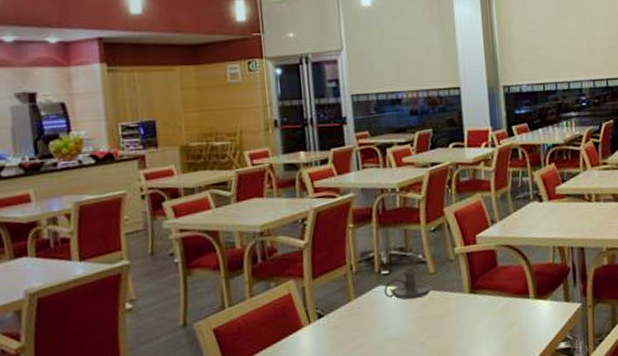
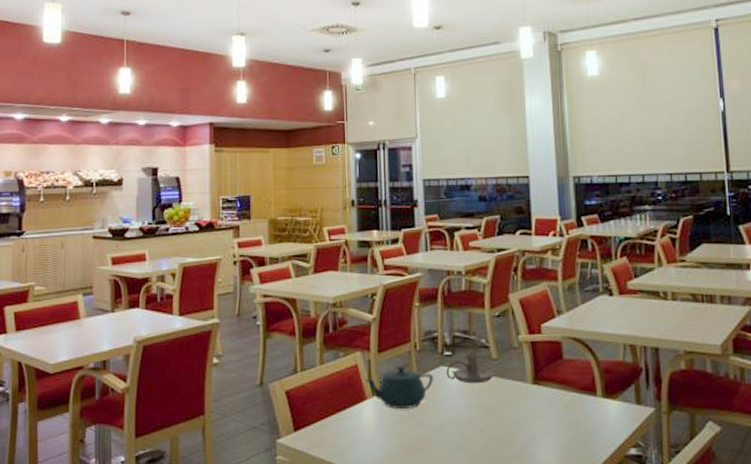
teapot: none [299,289,371,334] -> present [364,366,433,409]

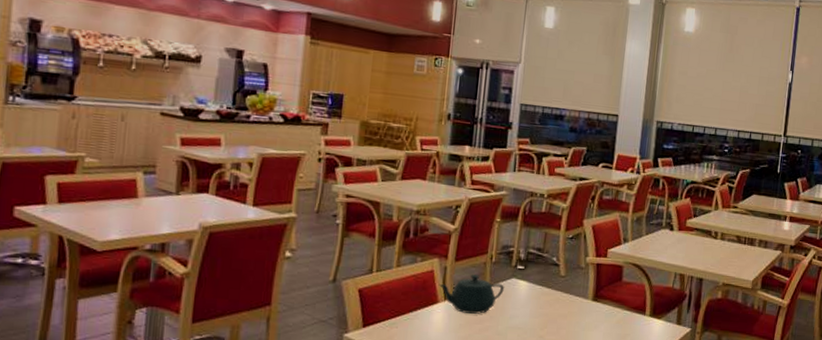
candle holder: present [446,352,494,384] -> none [516,267,560,297]

